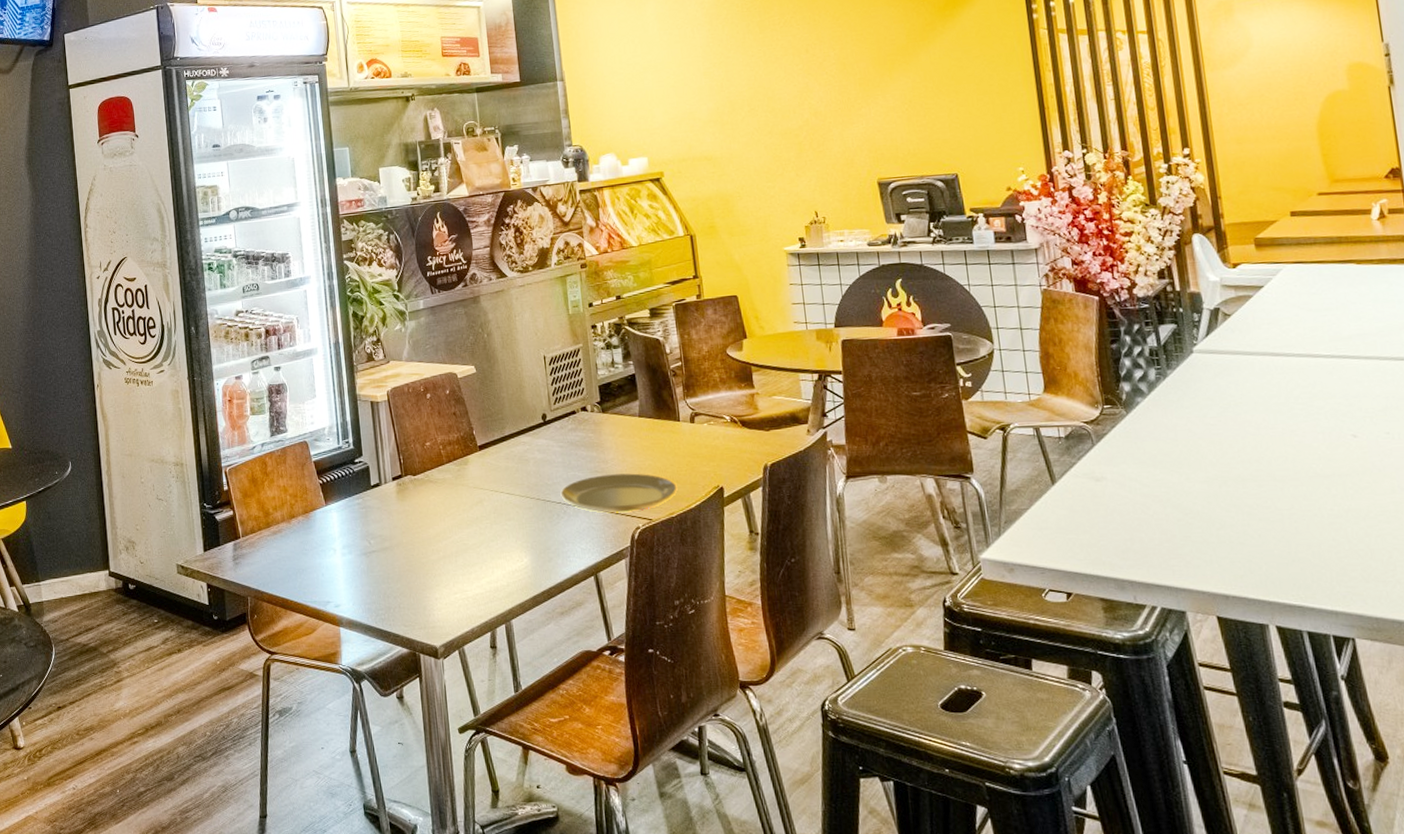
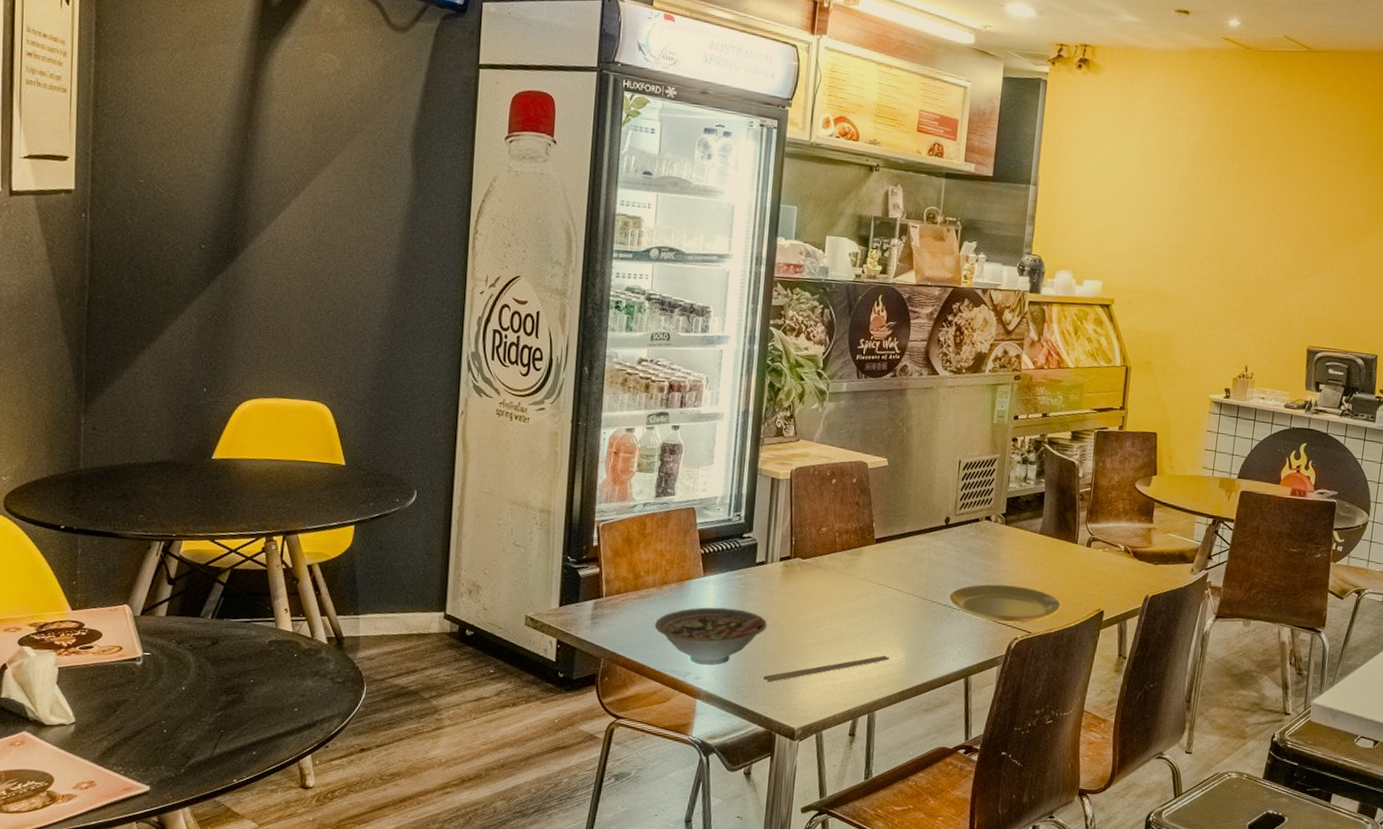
soup bowl: none [290,533,393,593] -> present [655,607,767,666]
chopsticks: none [397,561,516,603] -> present [762,655,890,683]

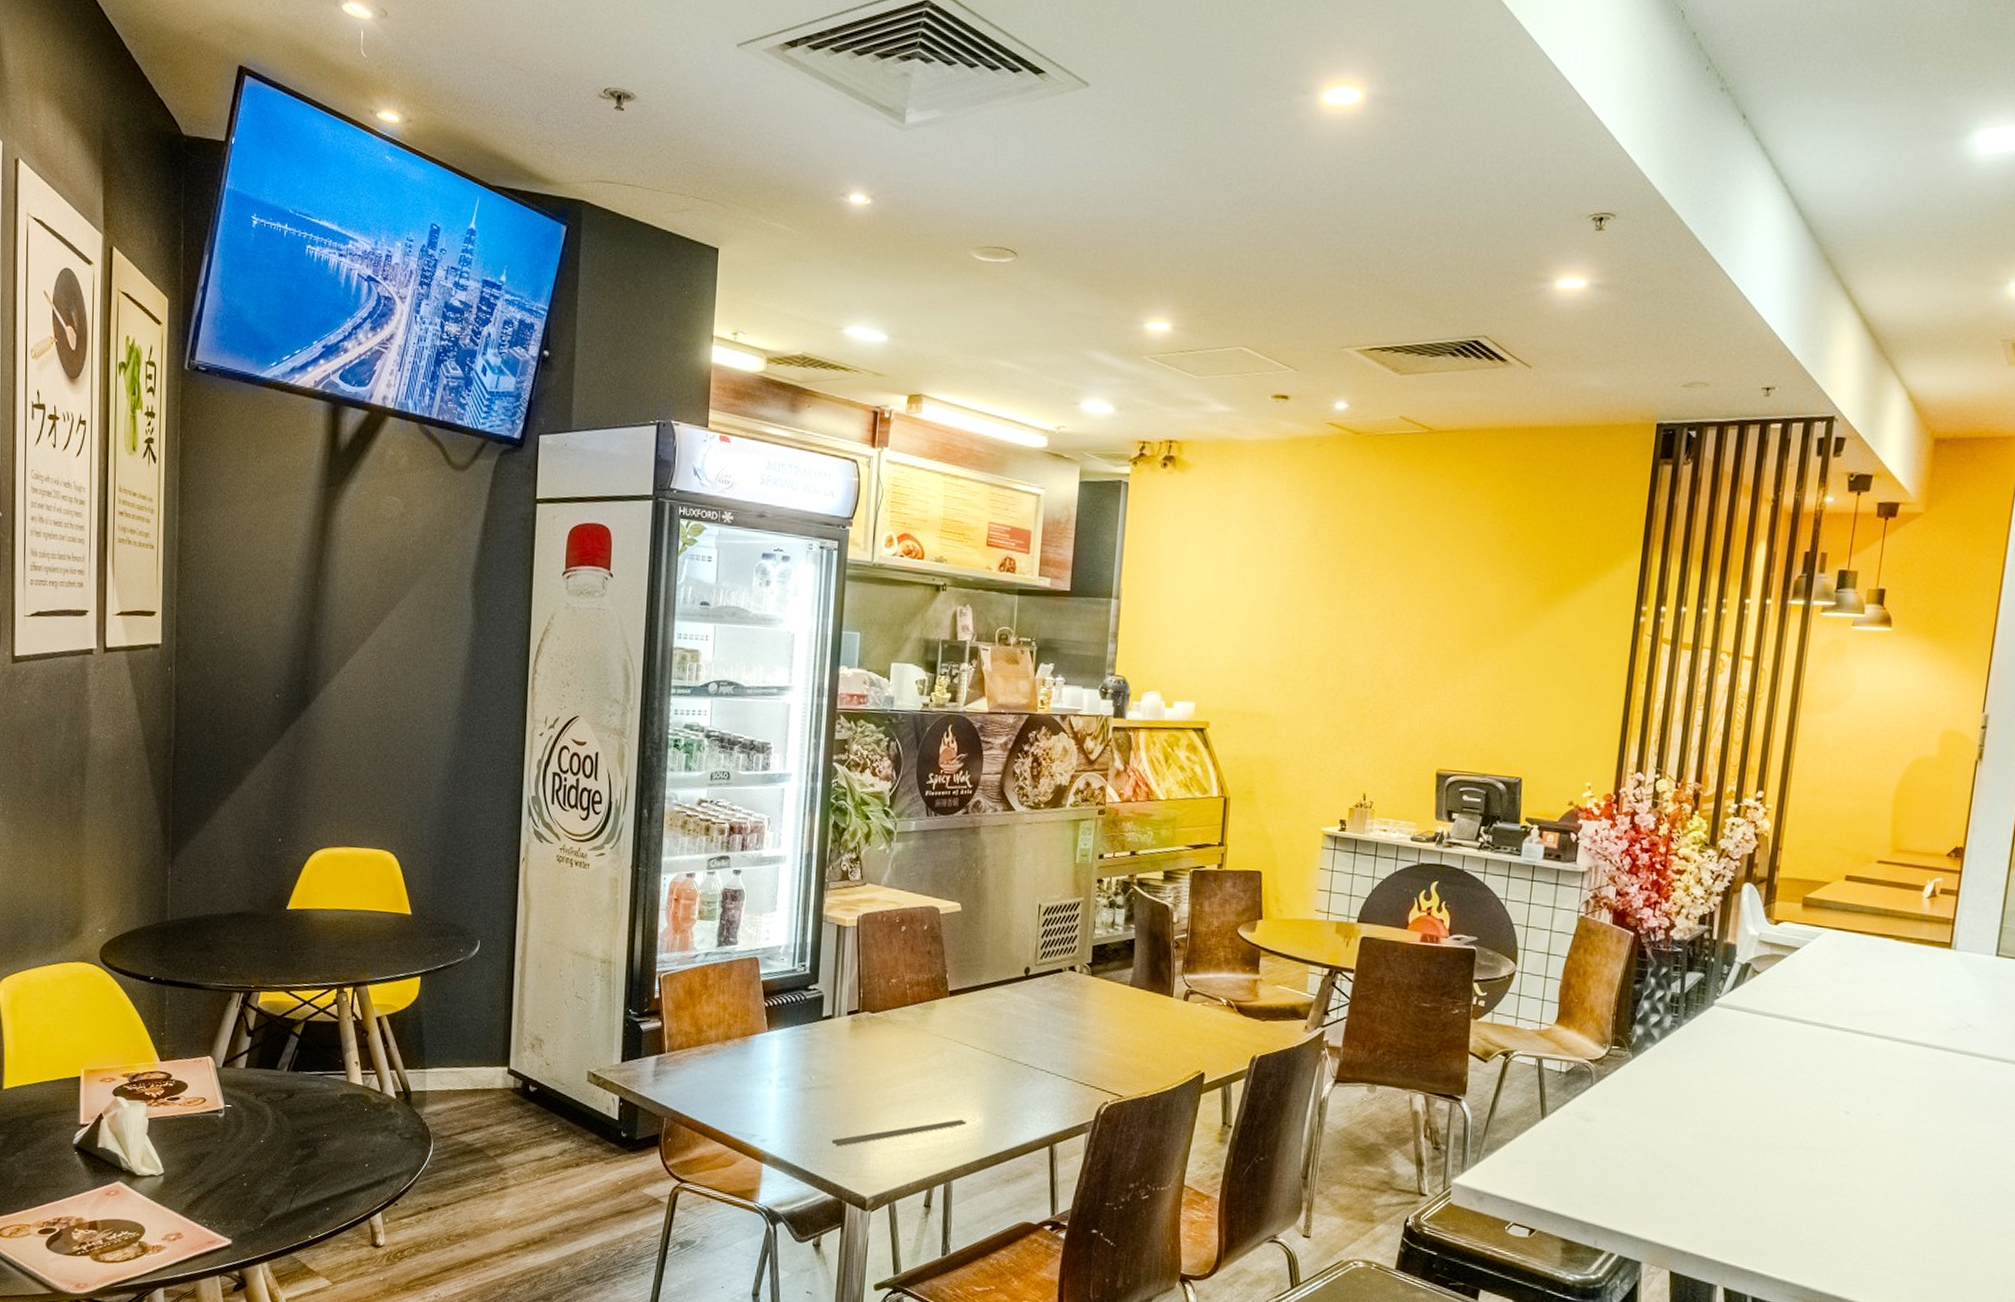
soup bowl: present [655,607,767,666] -> none [719,1064,835,1128]
plate: present [949,584,1060,623] -> none [1031,1042,1155,1085]

